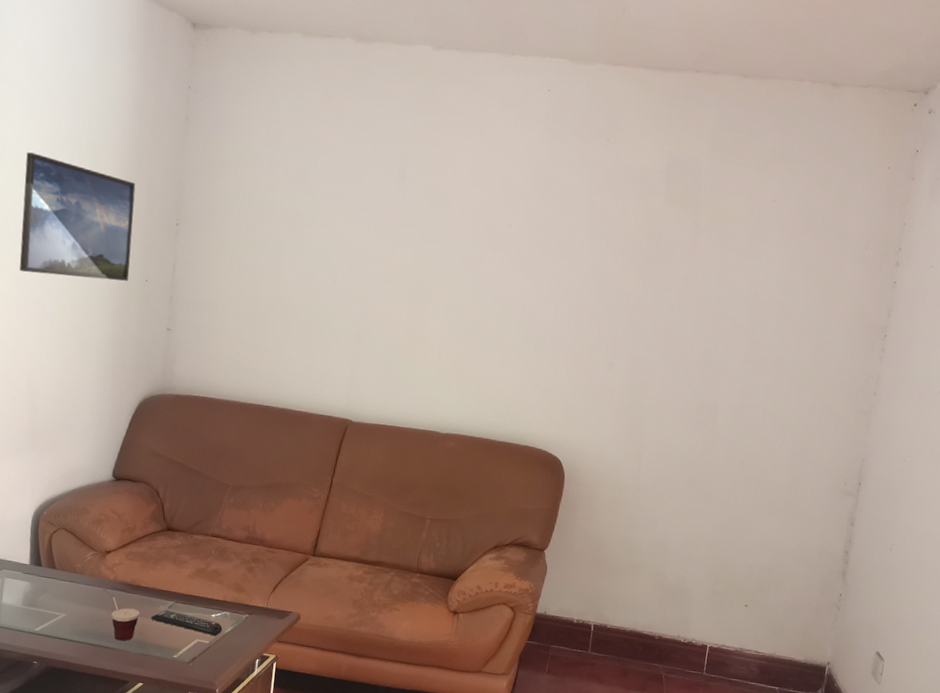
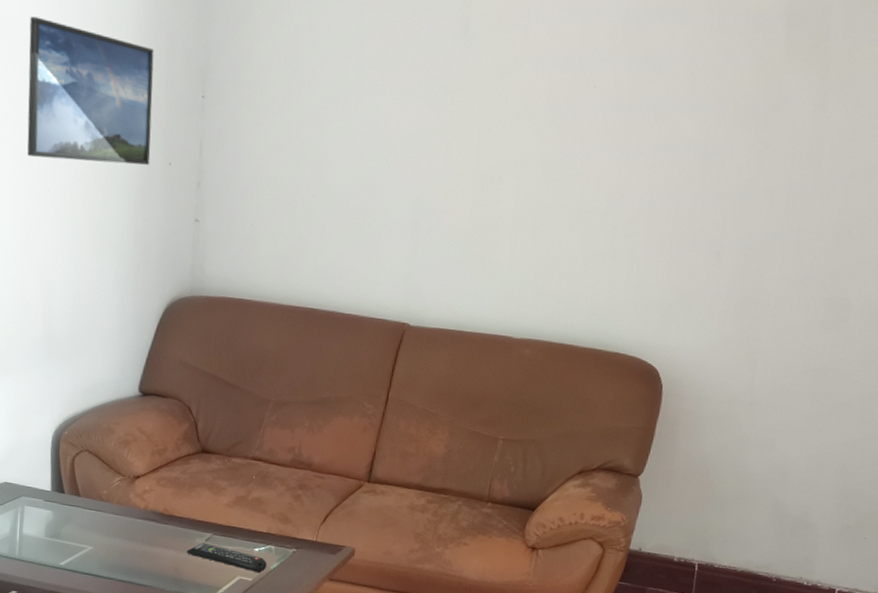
cup: present [102,588,140,641] -> none [132,517,174,578]

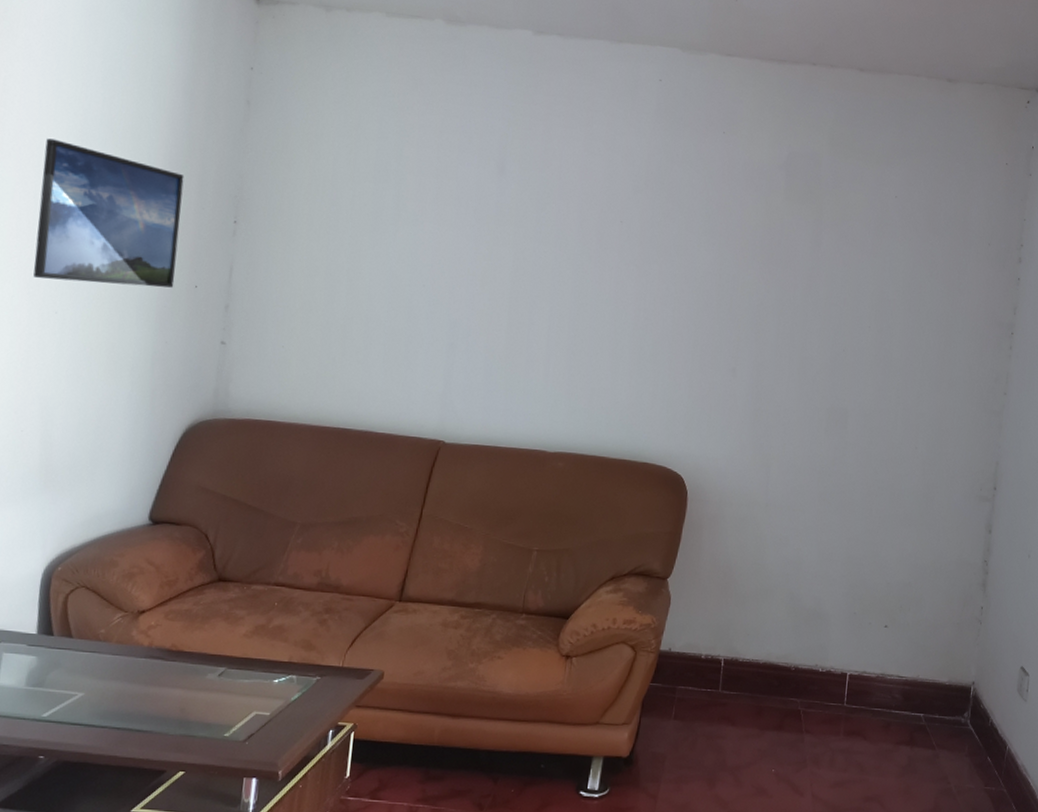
remote control: present [186,542,267,573] -> none [195,678,288,705]

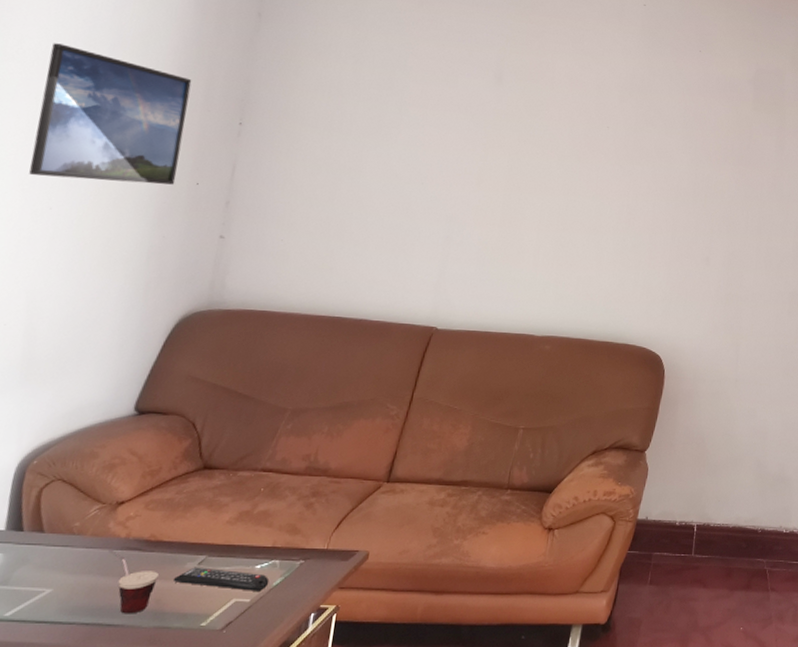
cup: none [133,657,181,721] -> present [108,549,159,614]
remote control: none [195,678,288,705] -> present [172,567,270,591]

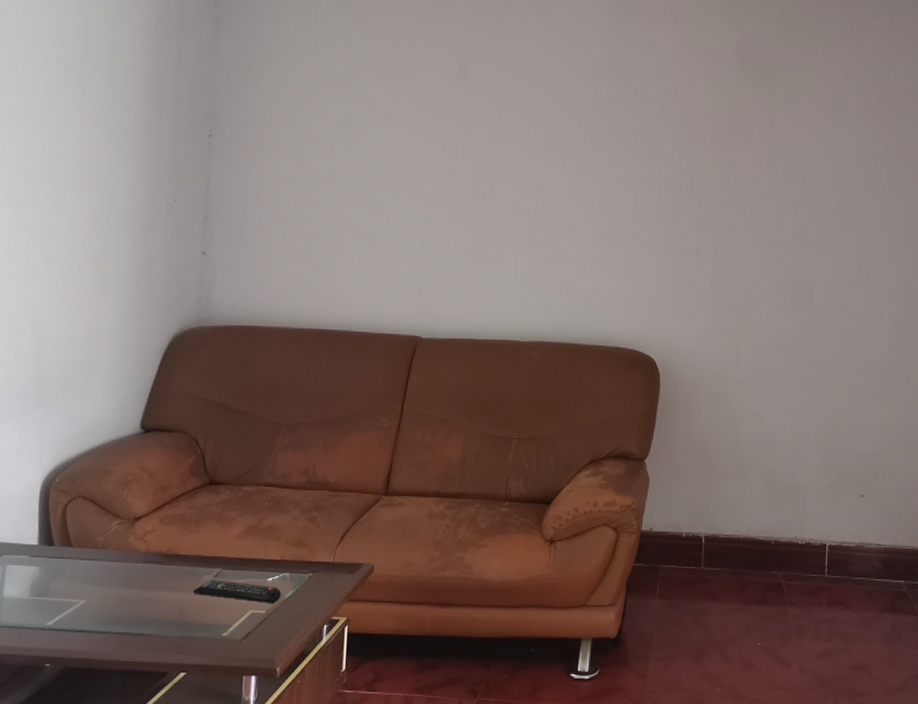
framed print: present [29,43,192,185] -> none [20,66,160,203]
cup: present [108,549,159,614] -> none [131,562,179,624]

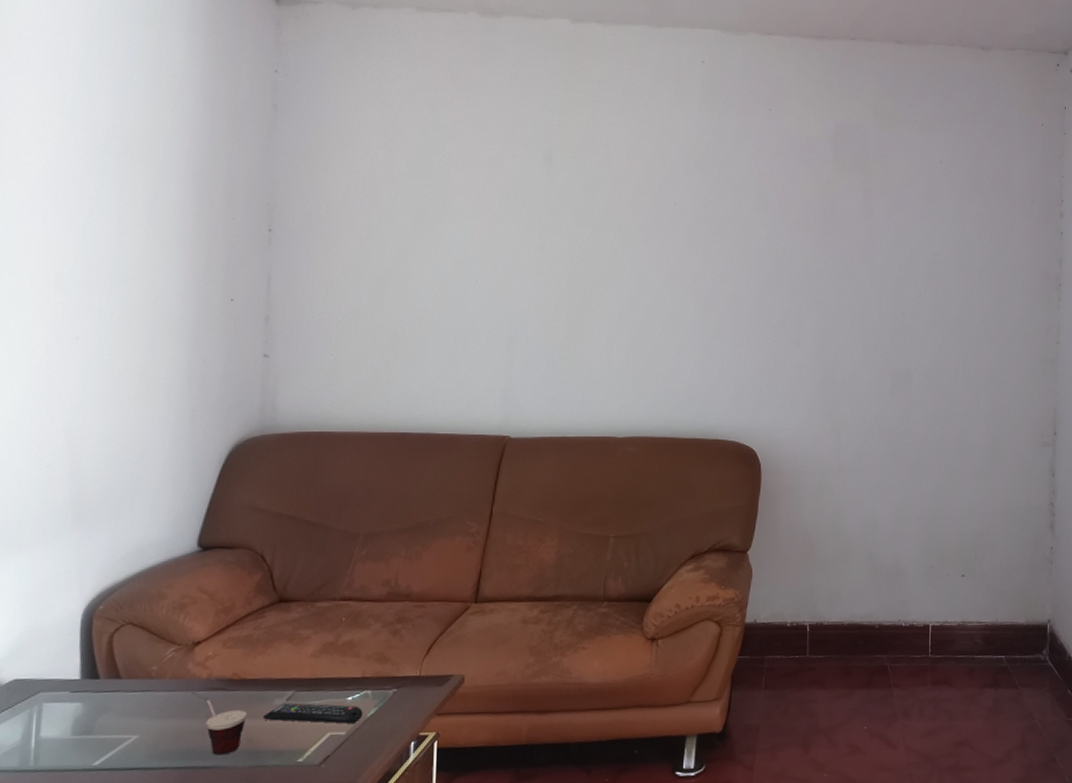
cup: none [131,562,179,624] -> present [191,691,247,755]

